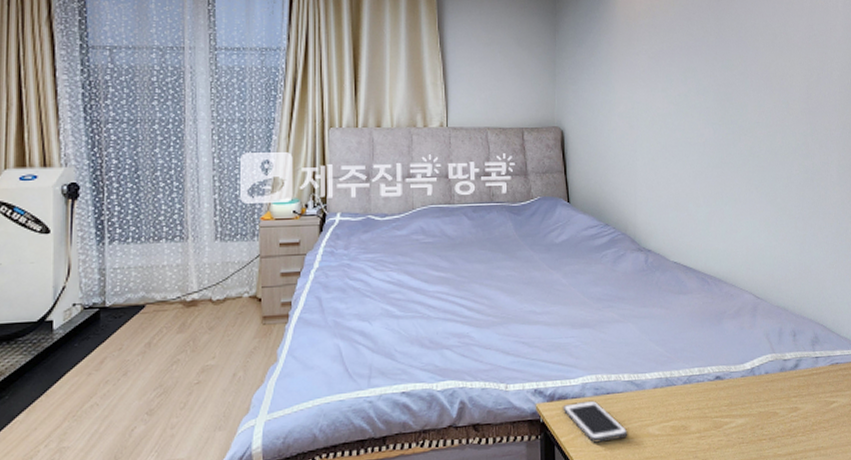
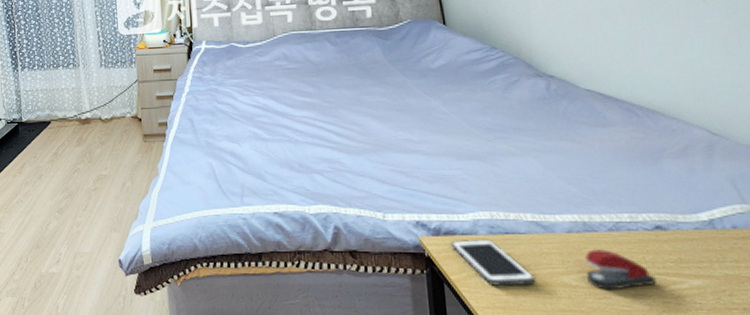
stapler: none [666,400,714,436] -> present [585,249,656,290]

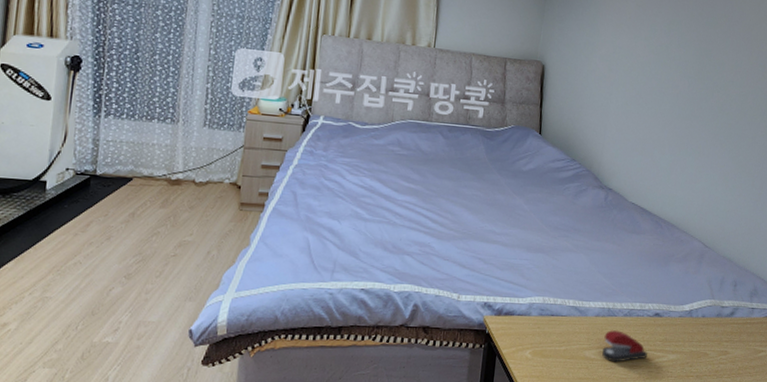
cell phone: present [451,238,536,286] -> none [508,319,566,359]

